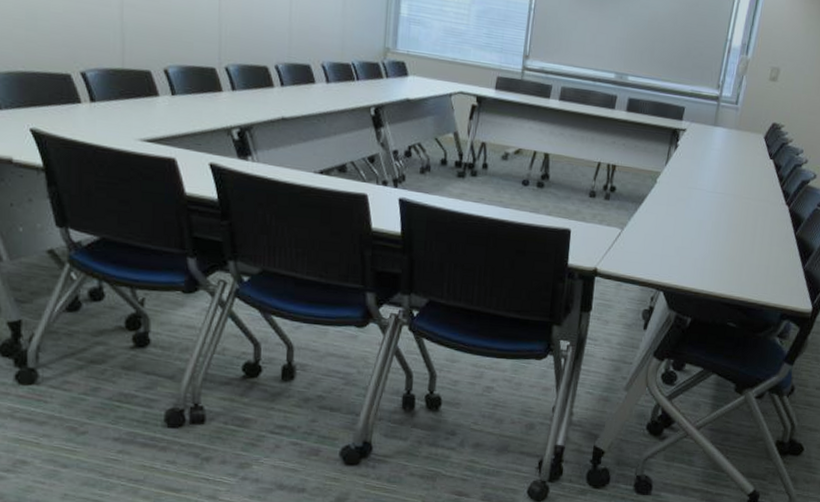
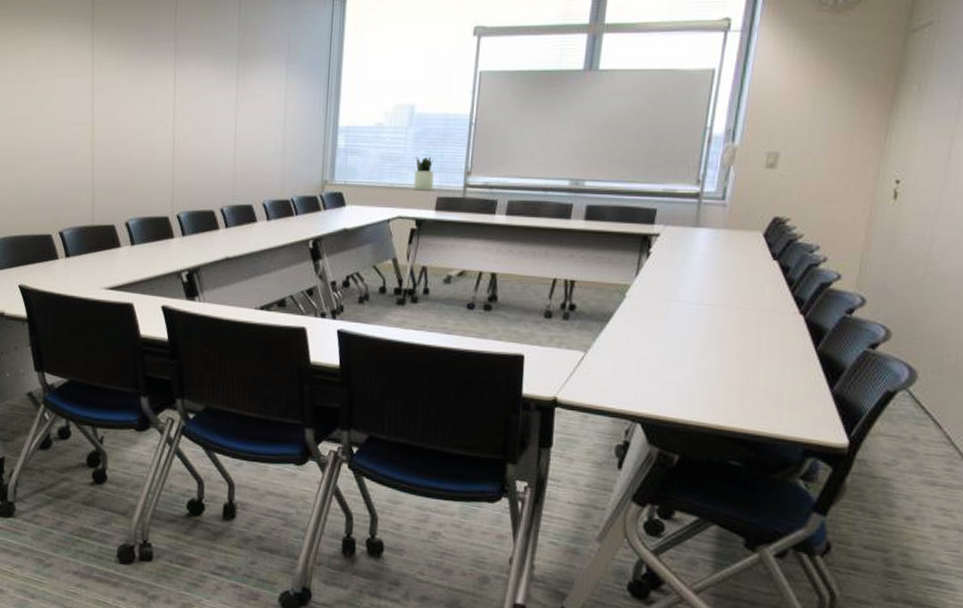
planter: none [474,35,495,70] -> present [412,156,434,191]

